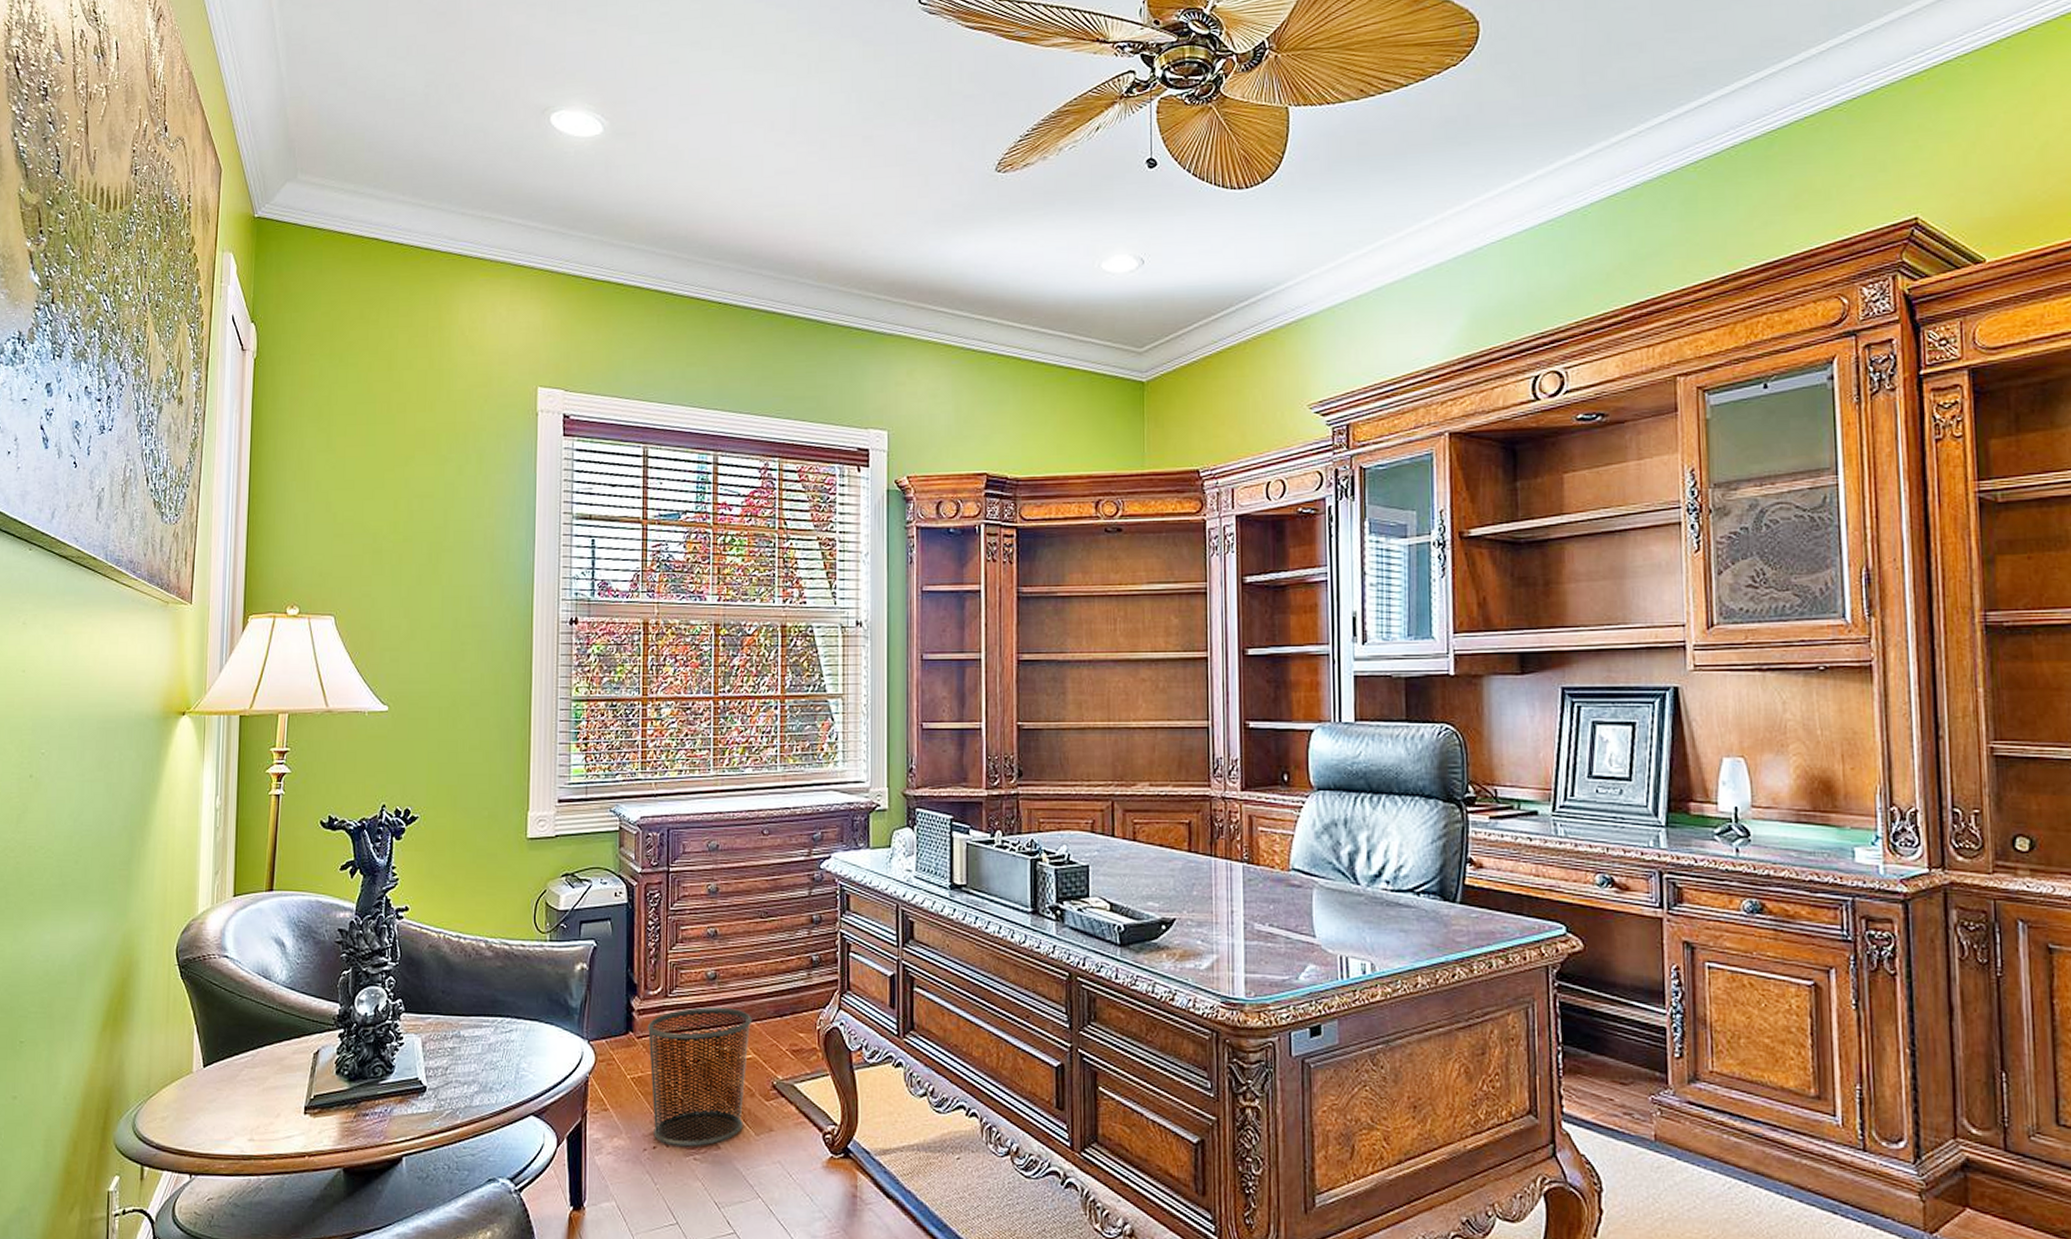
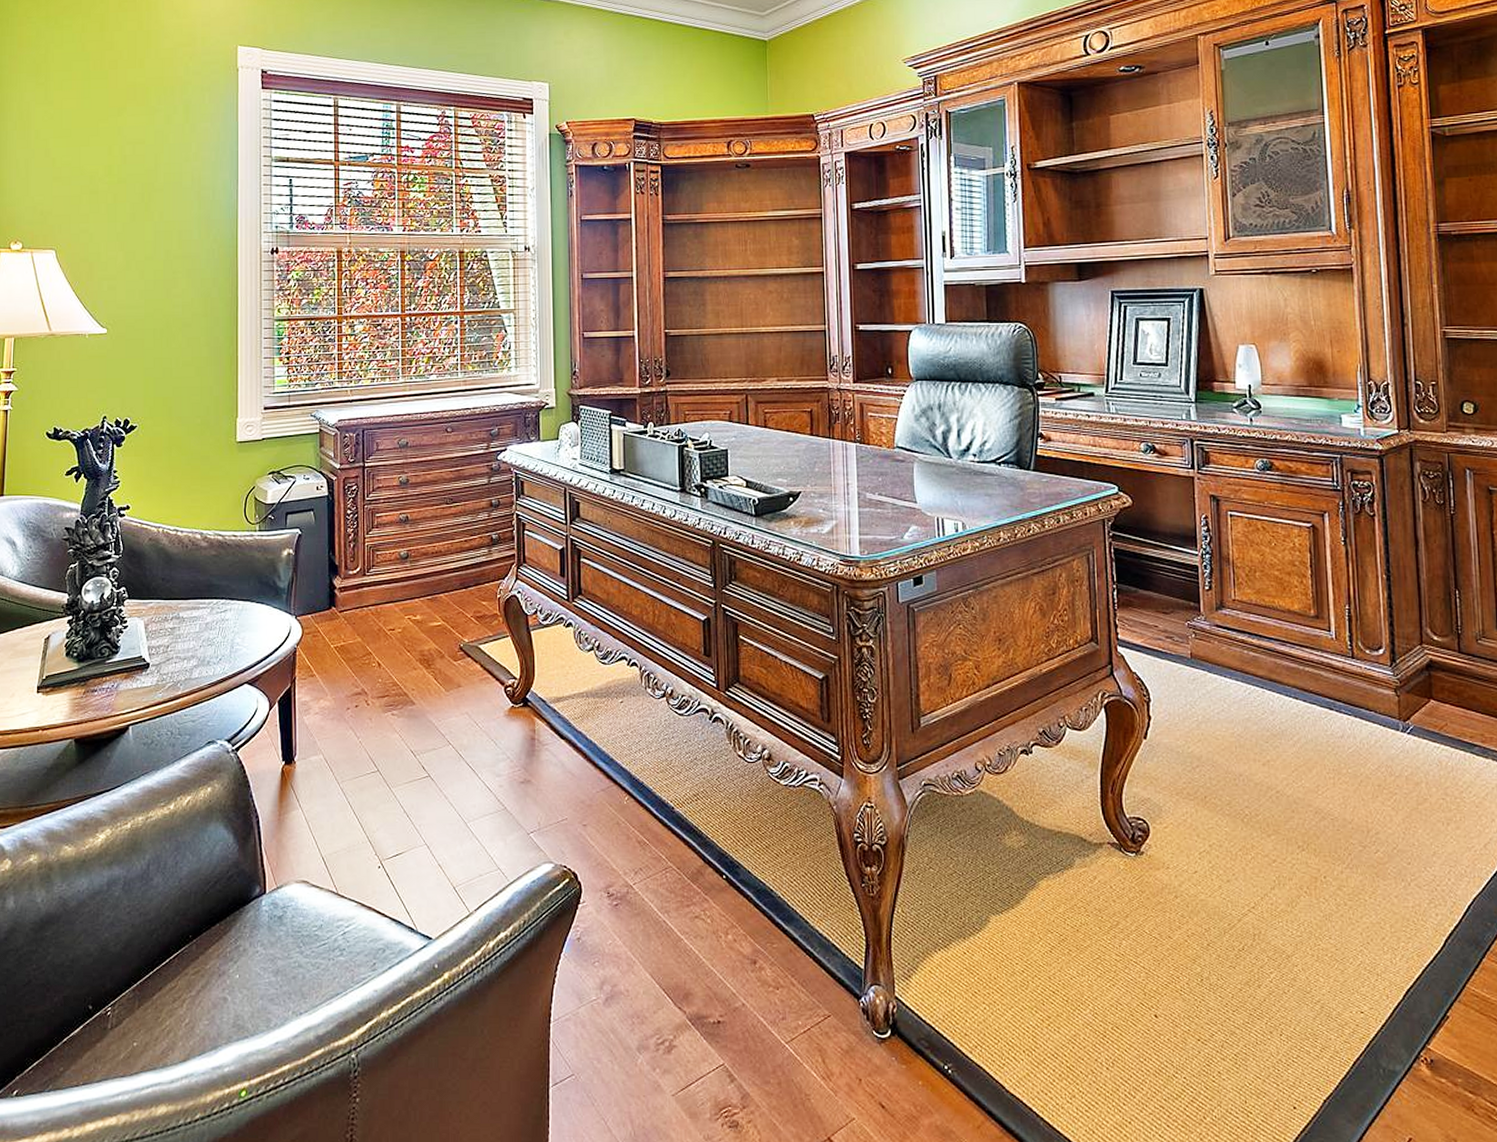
waste bin: present [647,1007,753,1147] -> none [348,582,441,704]

